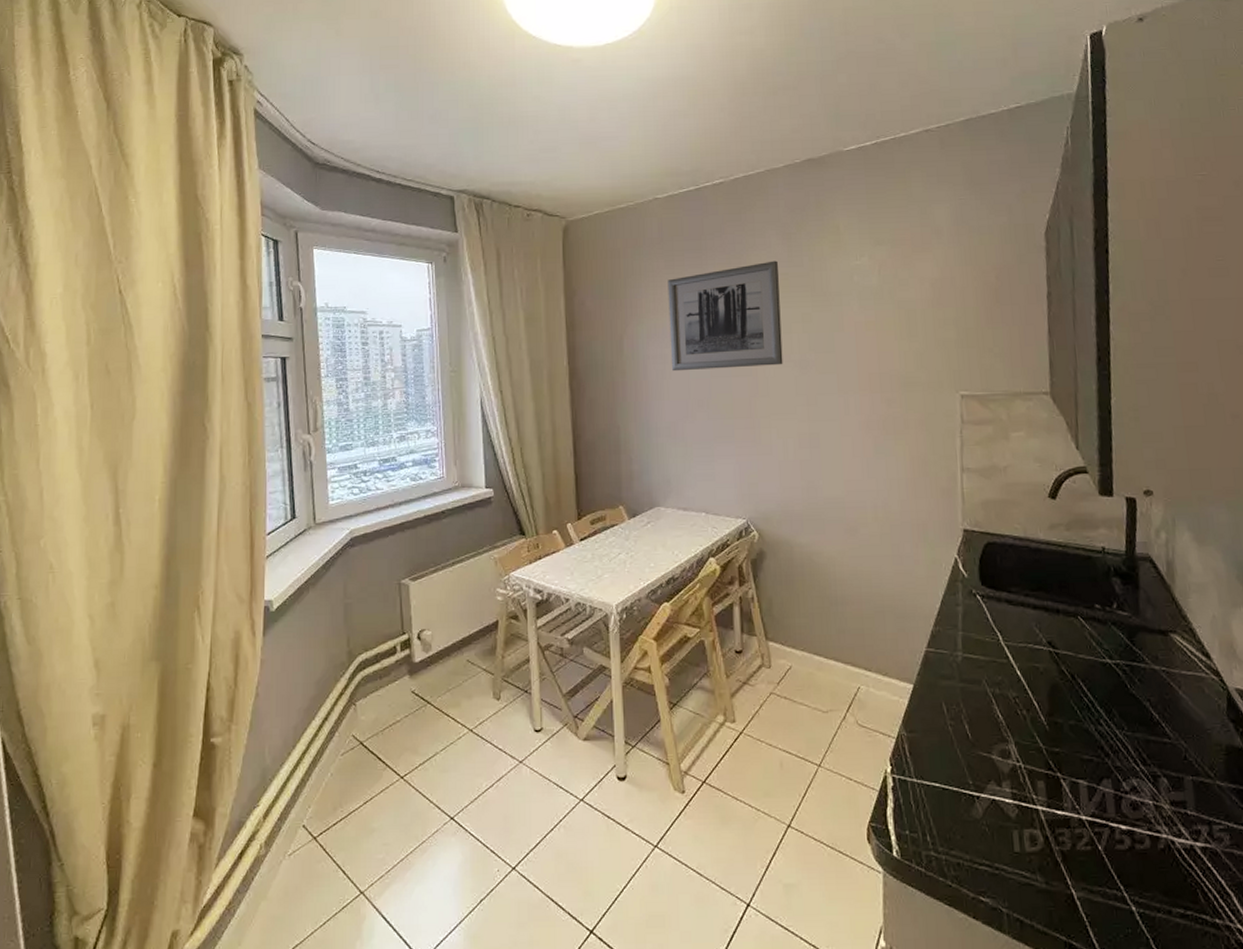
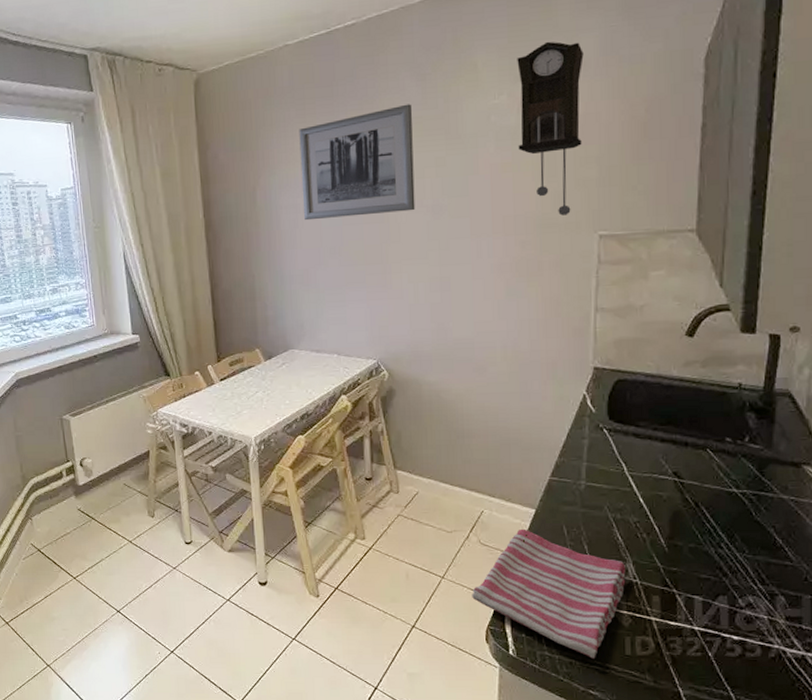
dish towel: none [851,706,1010,858] -> present [472,528,626,659]
pendulum clock: none [876,209,940,375] -> present [517,41,584,216]

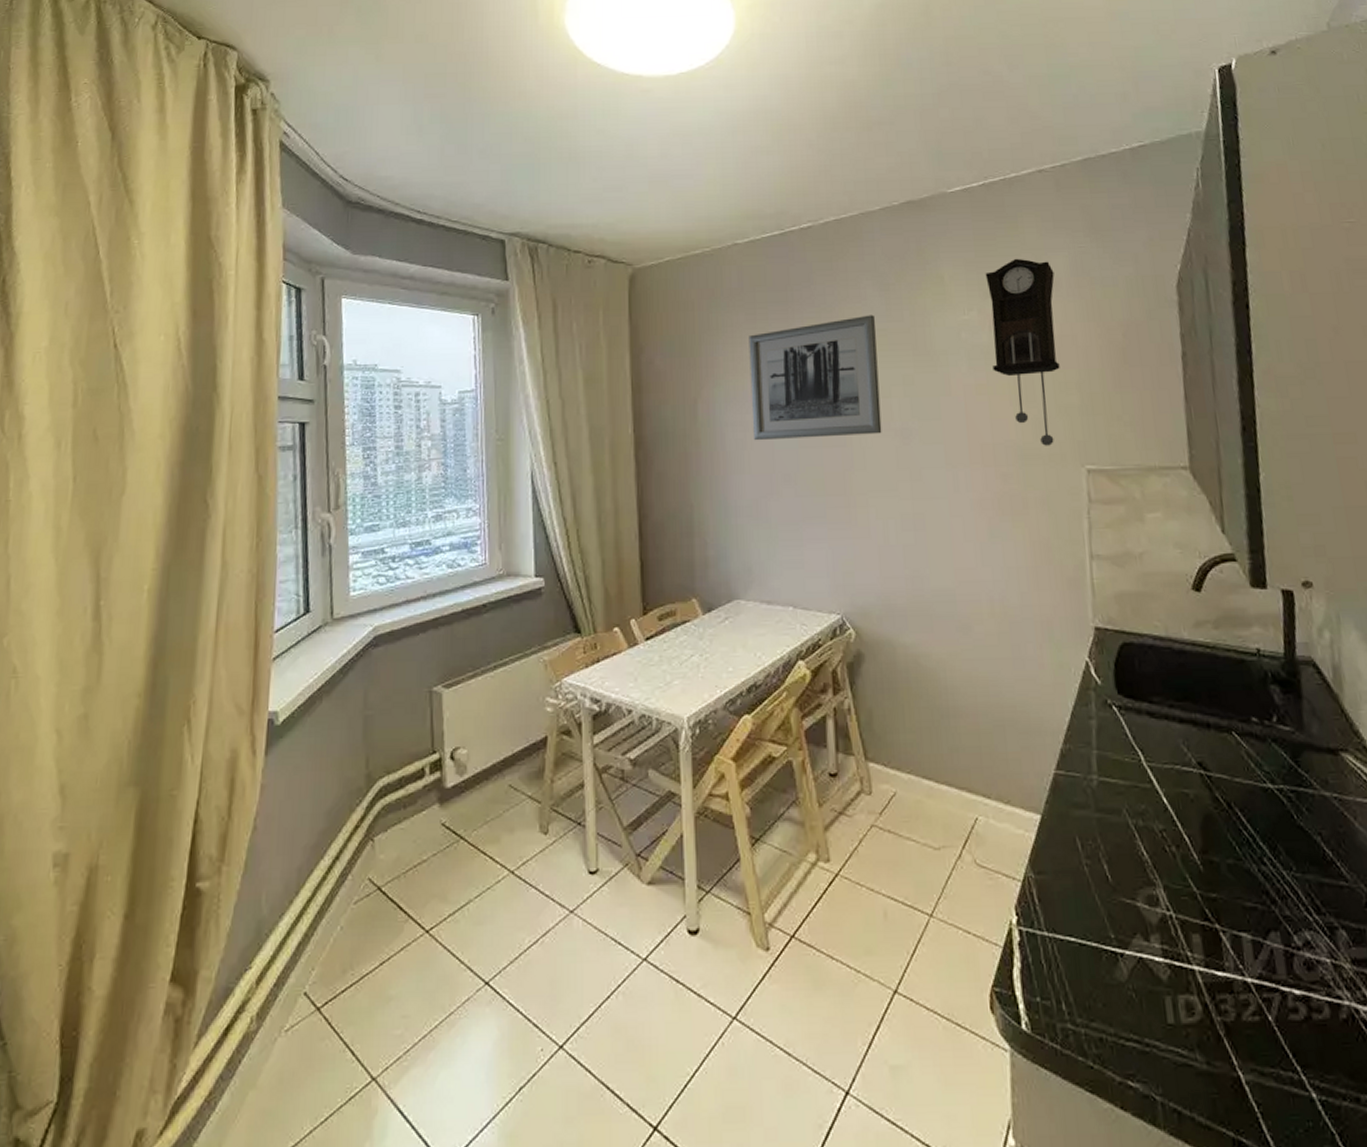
dish towel: present [472,528,626,659] -> none [969,842,1158,1031]

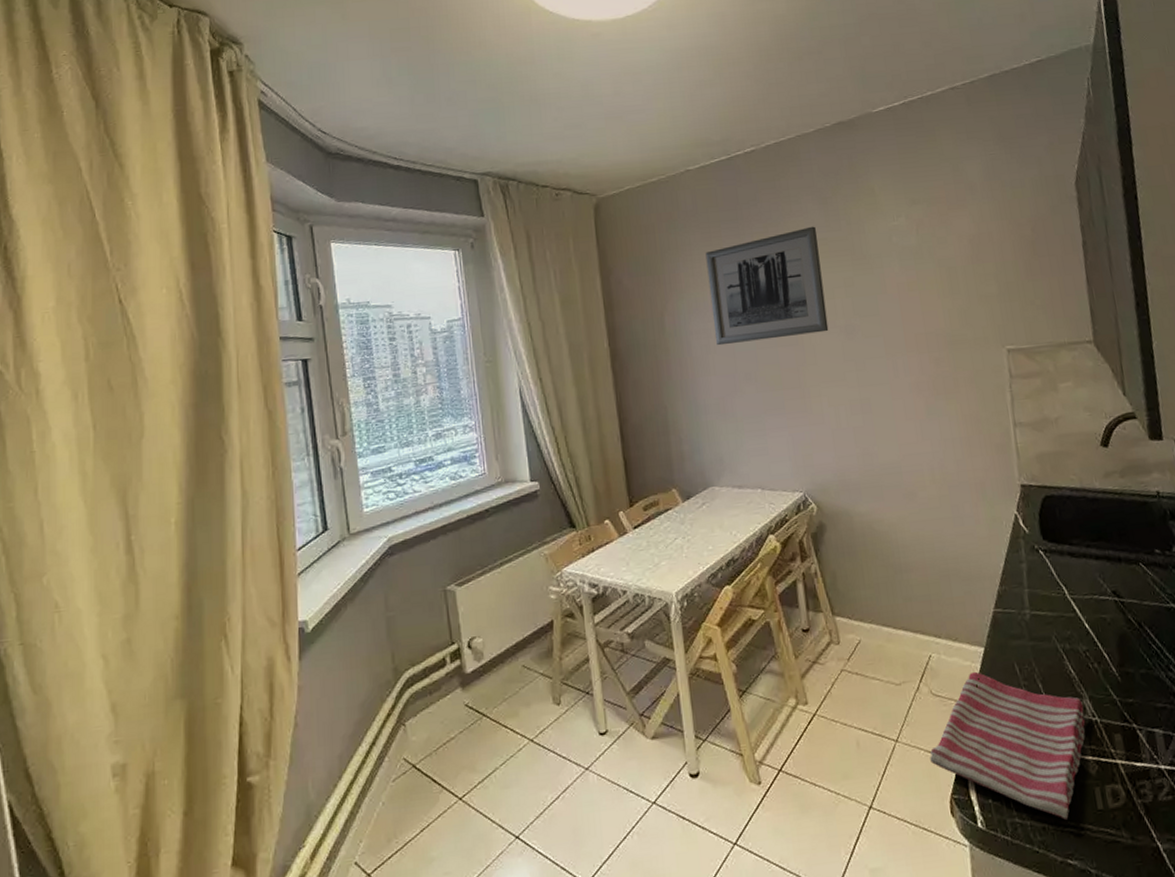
dish towel: none [969,842,1158,1031] -> present [930,671,1086,820]
pendulum clock: present [985,258,1060,446] -> none [910,167,979,332]

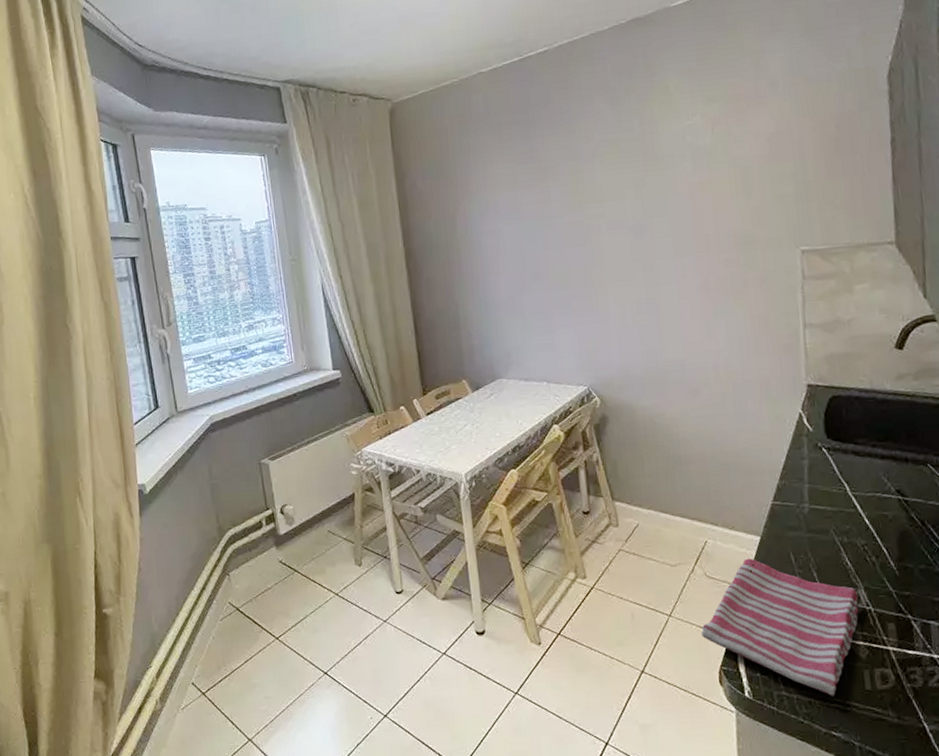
wall art: present [705,226,829,346] -> none [496,127,618,246]

